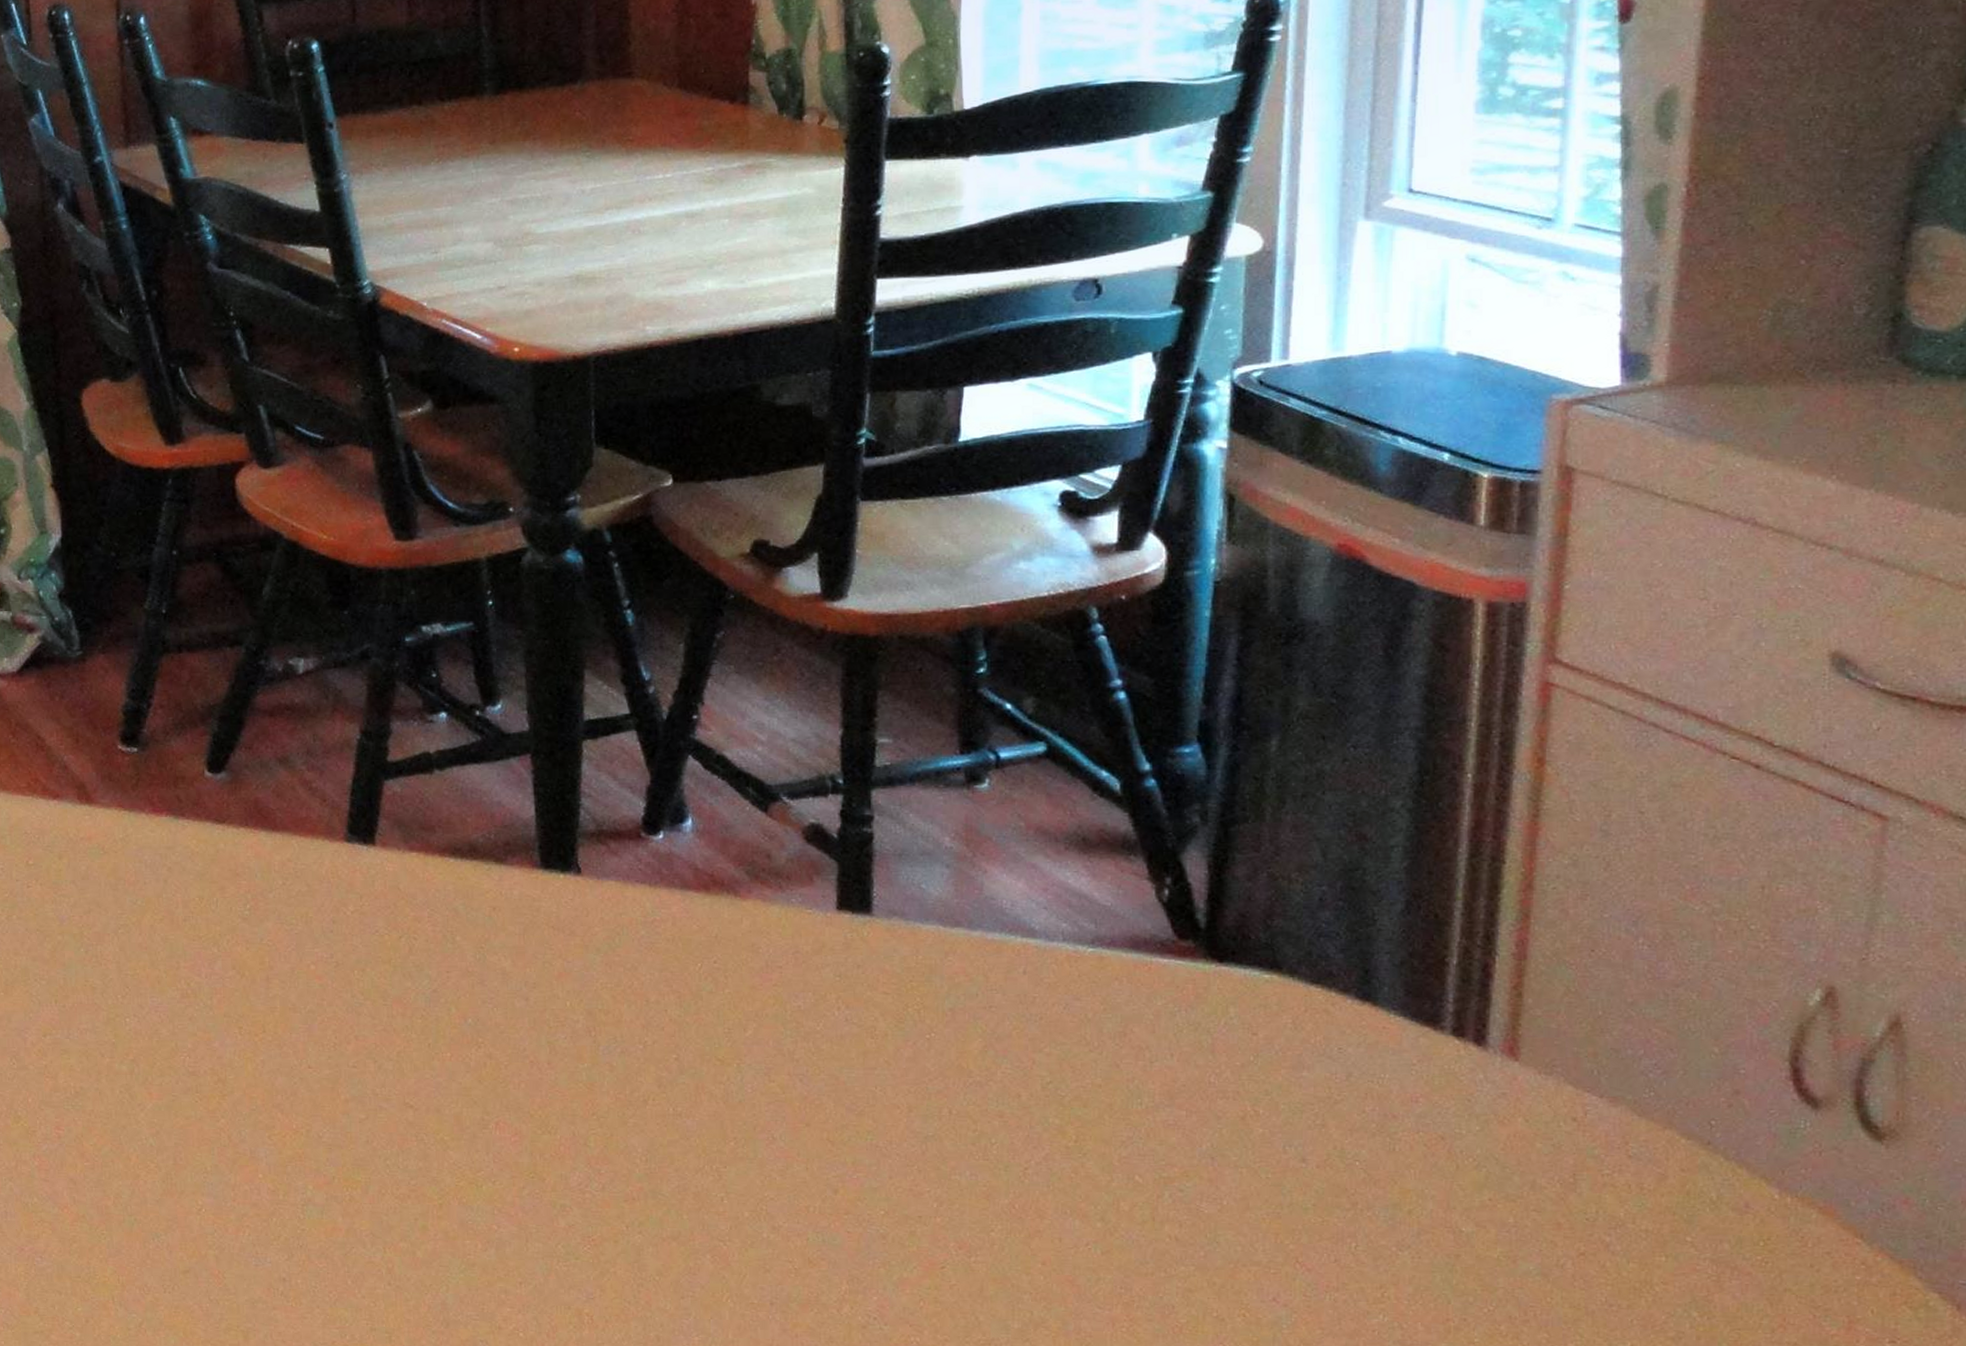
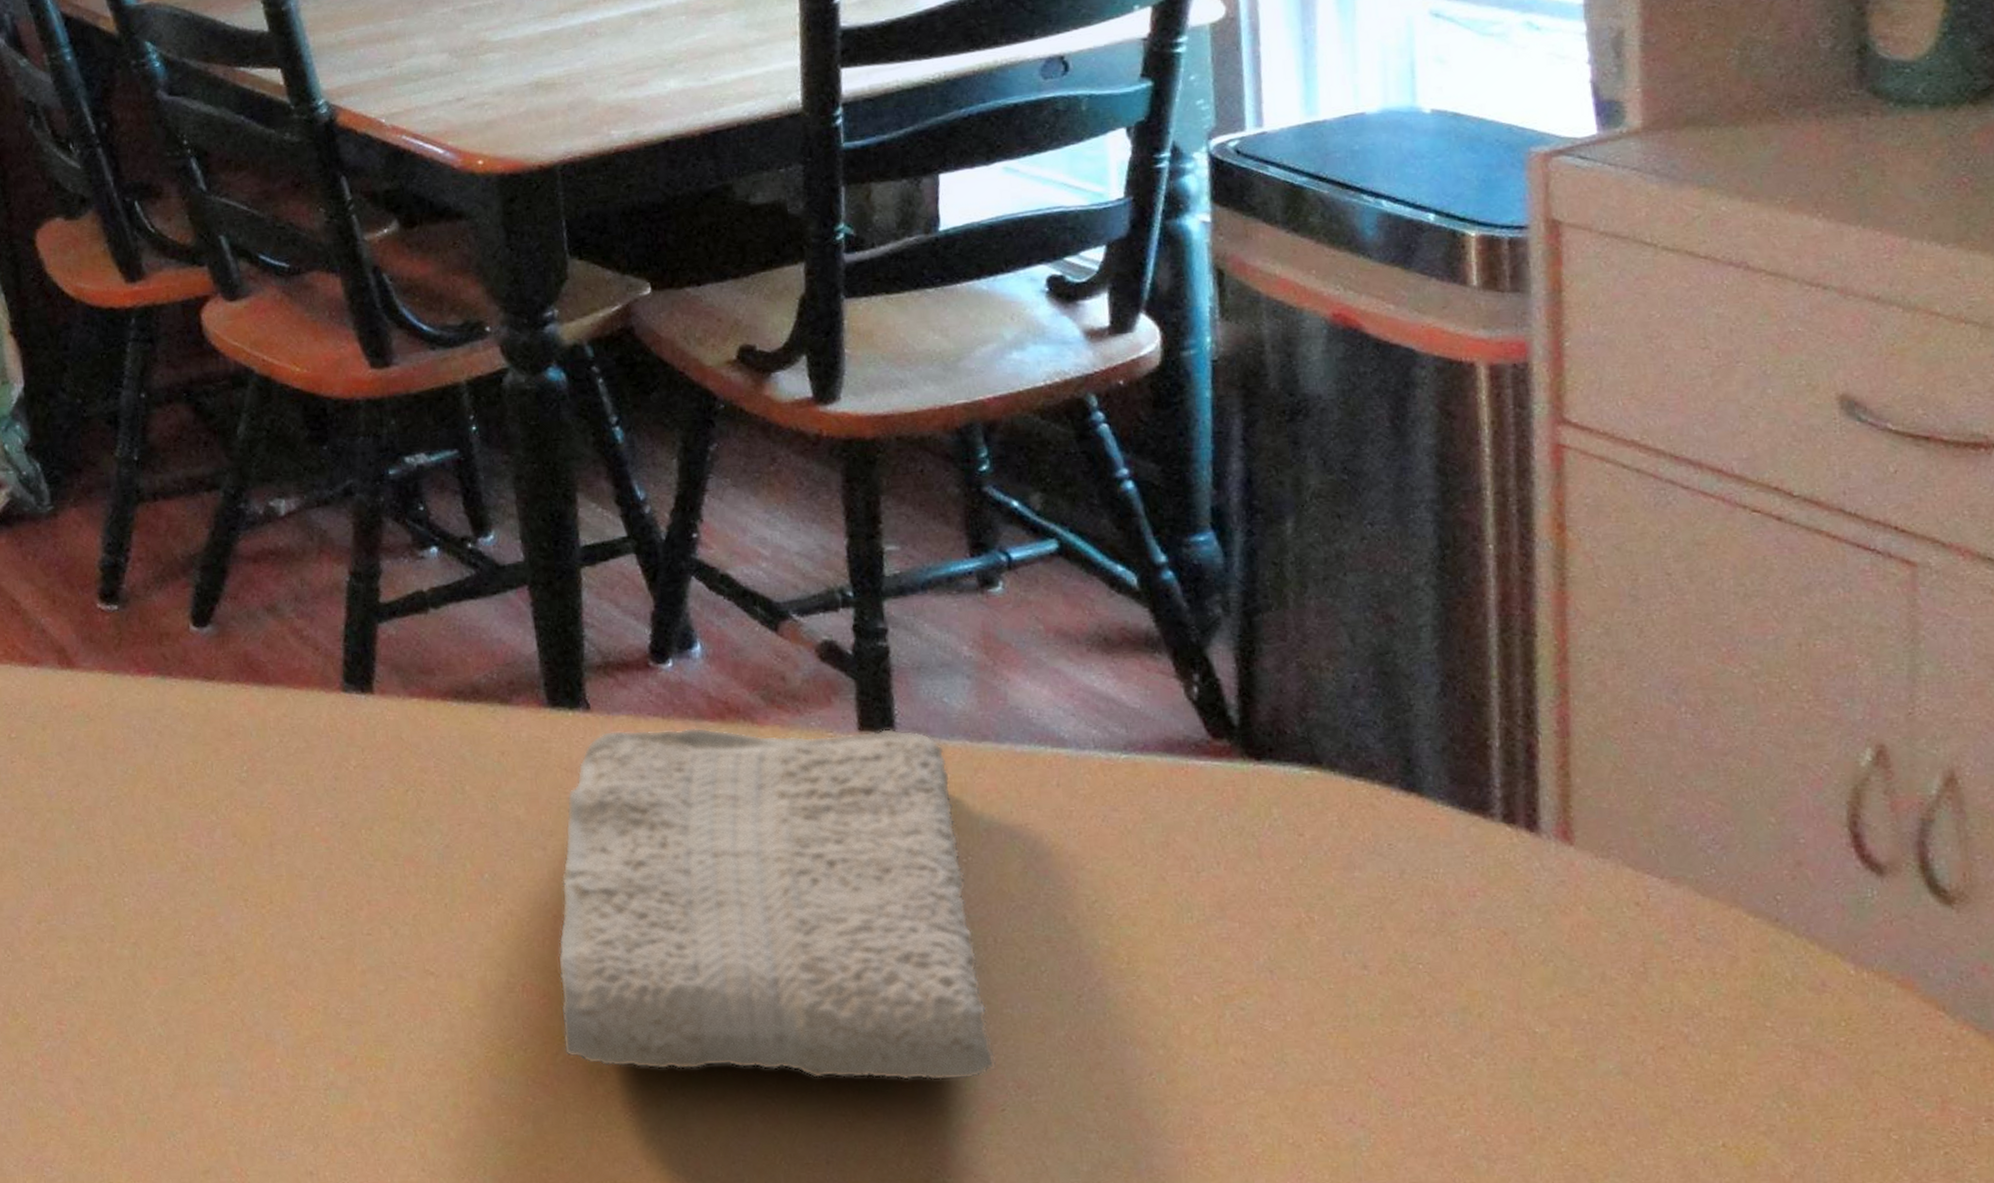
washcloth: none [530,894,941,1238] -> present [557,727,997,1080]

